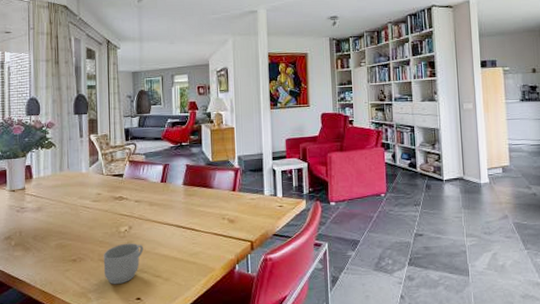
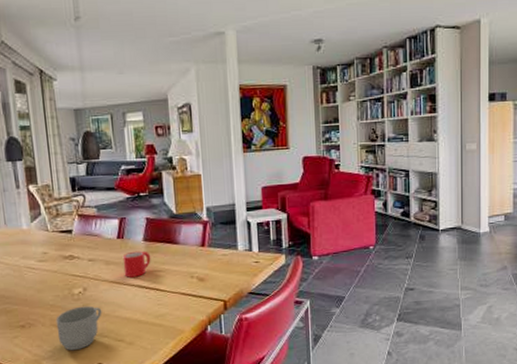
mug: none [164,193,189,218] -> present [122,250,151,278]

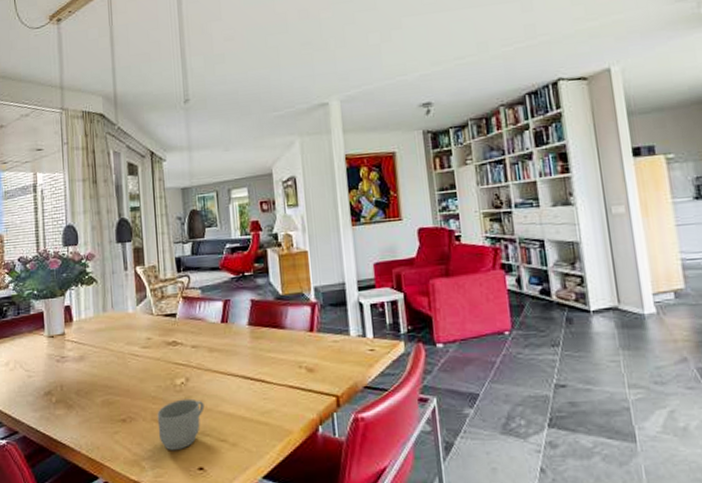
mug: present [122,250,151,278] -> none [226,336,256,367]

